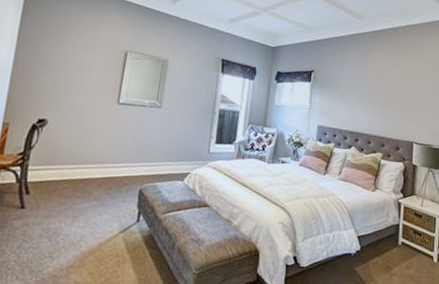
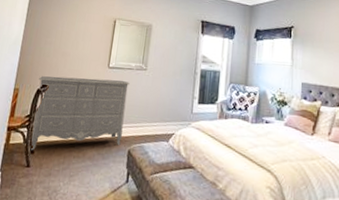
dresser: none [24,110,142,191] -> present [30,76,130,151]

